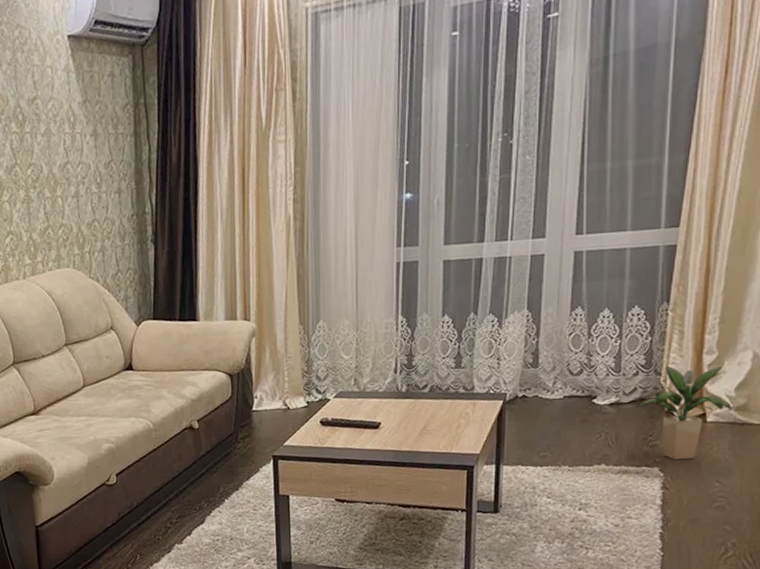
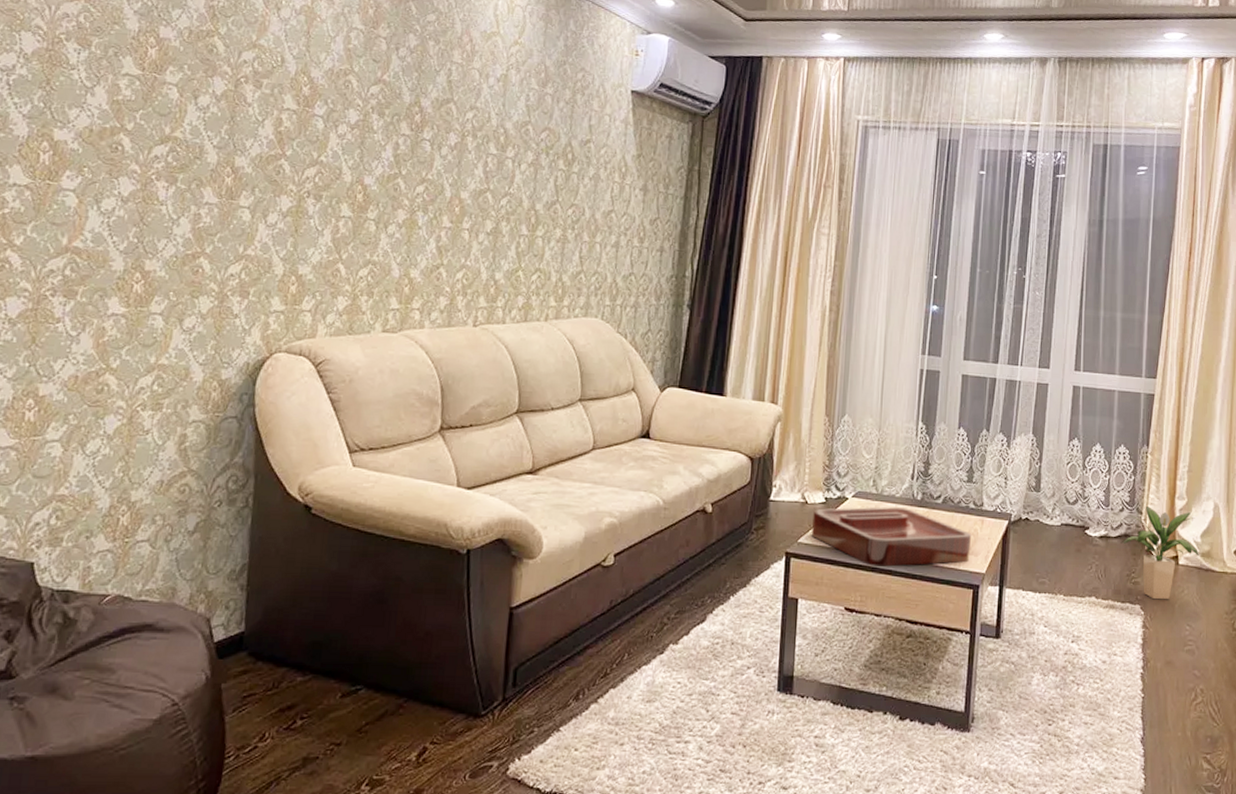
decorative tray: none [295,401,463,459] -> present [811,507,972,567]

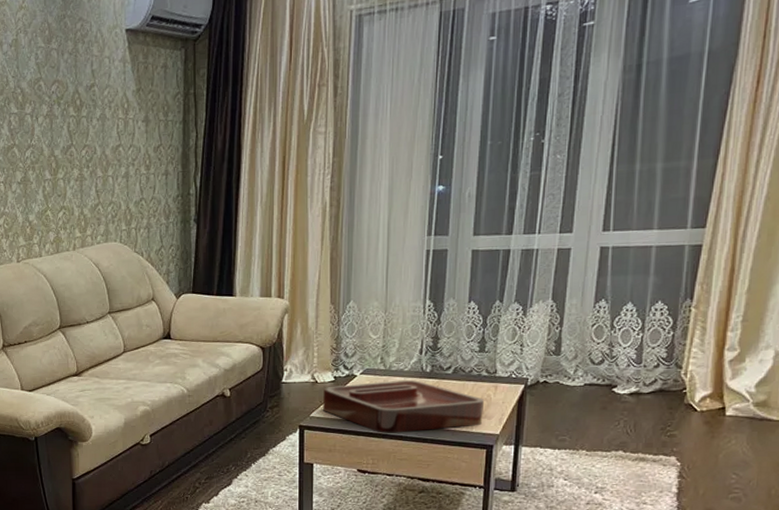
potted plant: present [1121,506,1199,600] -> none [654,360,752,451]

